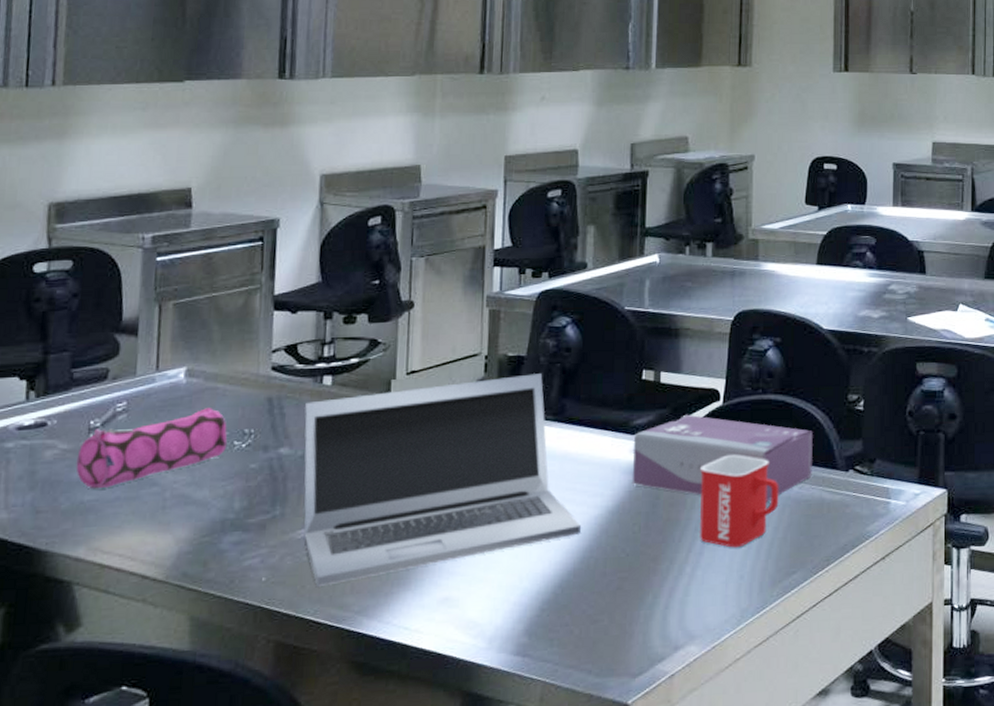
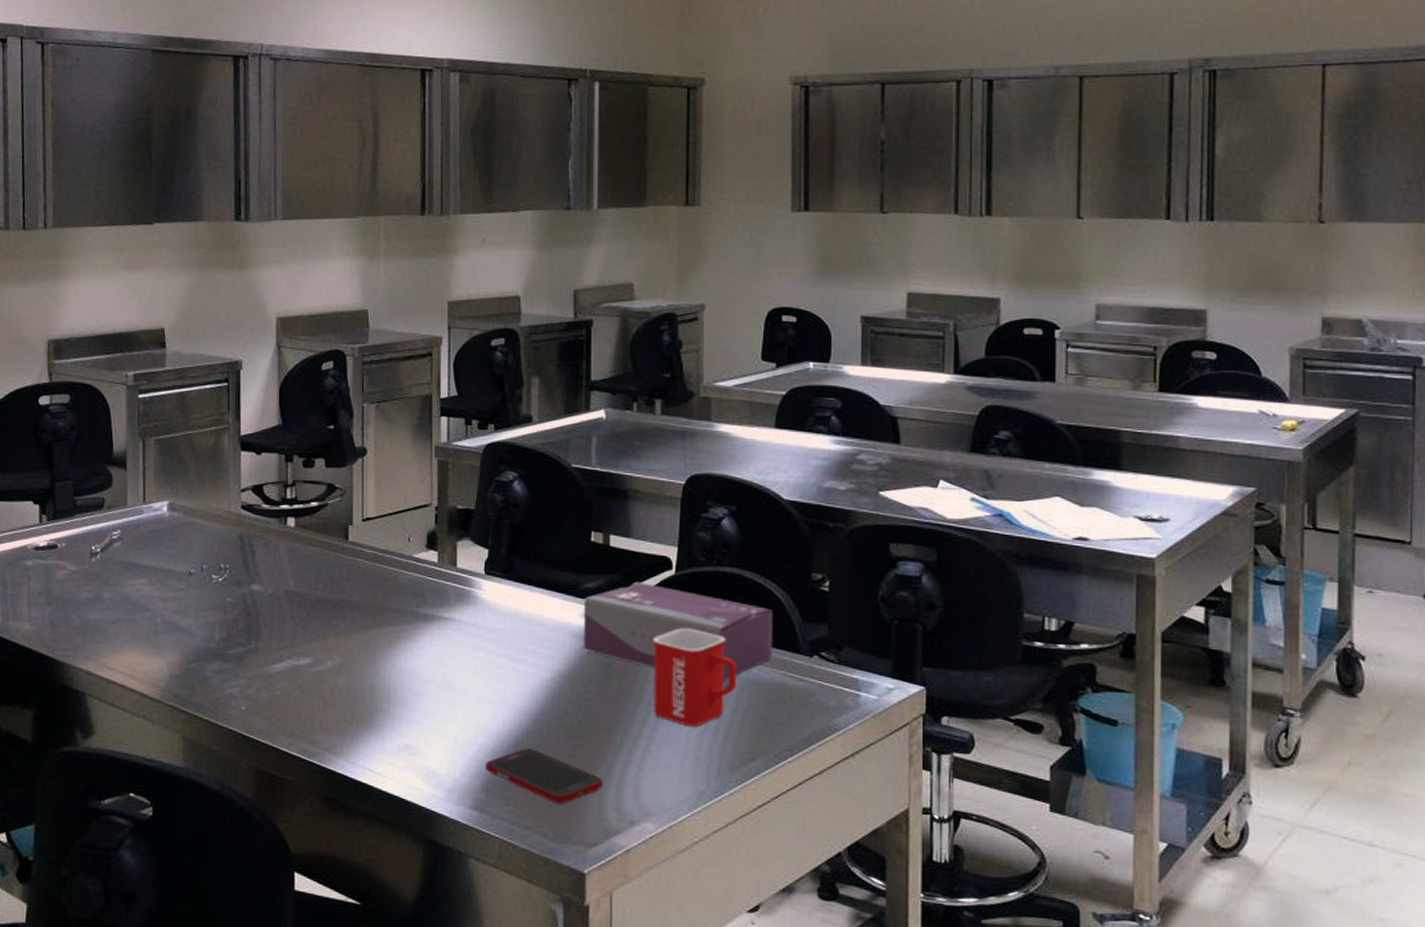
pencil case: present [75,408,228,489] -> none [82,541,207,610]
laptop: present [303,374,581,586] -> none [271,528,533,721]
cell phone: none [530,587,649,638] -> present [486,748,603,804]

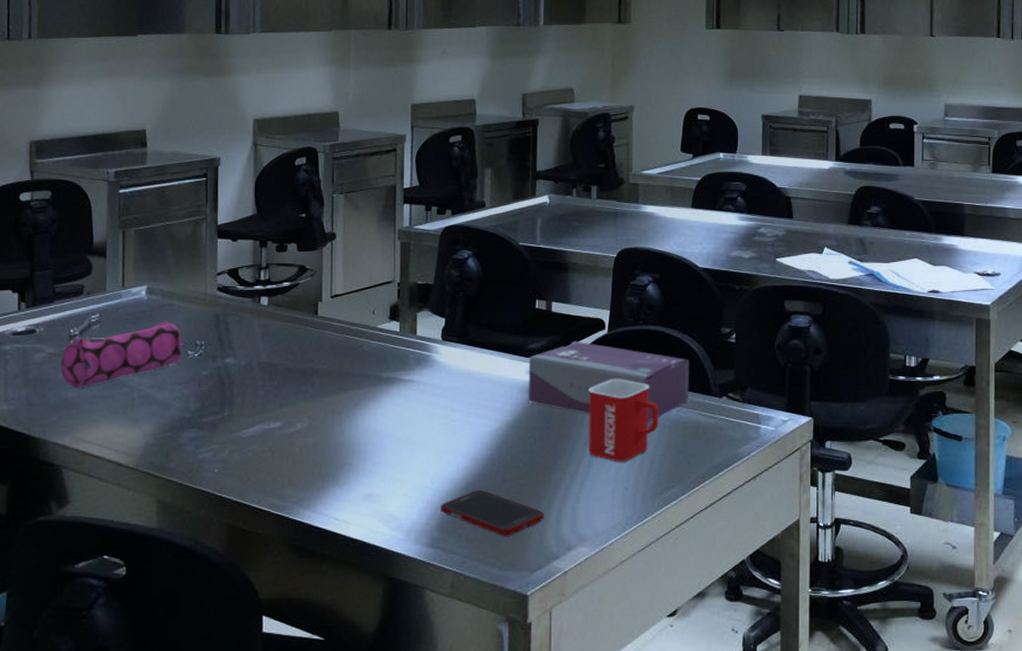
pencil case: none [82,541,207,610] -> present [60,322,183,388]

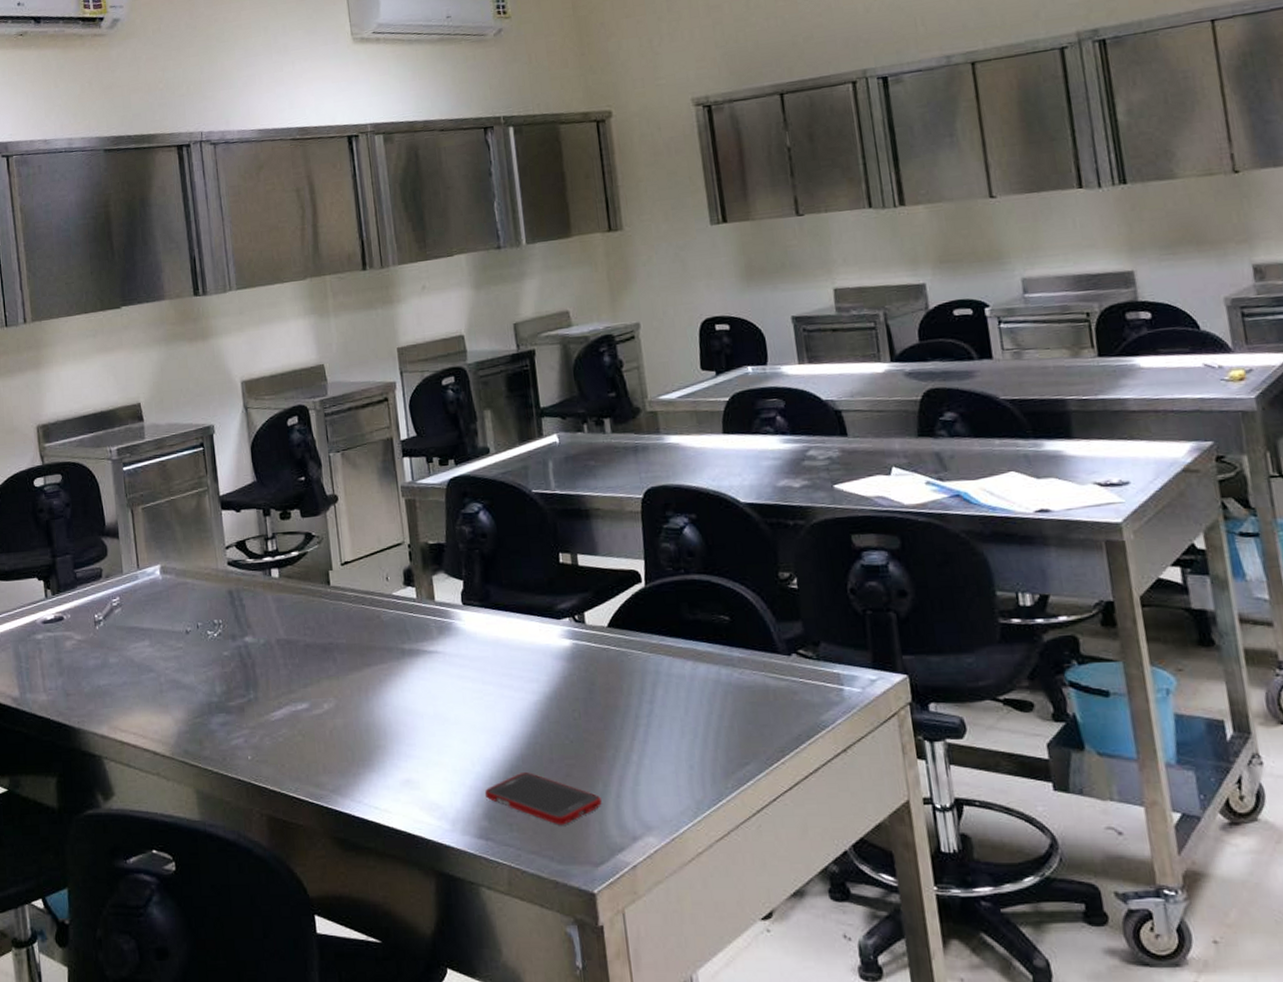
pencil case: present [60,322,183,388] -> none [89,601,203,675]
tissue box: present [529,341,689,422] -> none [560,597,752,688]
mug: present [588,379,659,462] -> none [632,639,720,736]

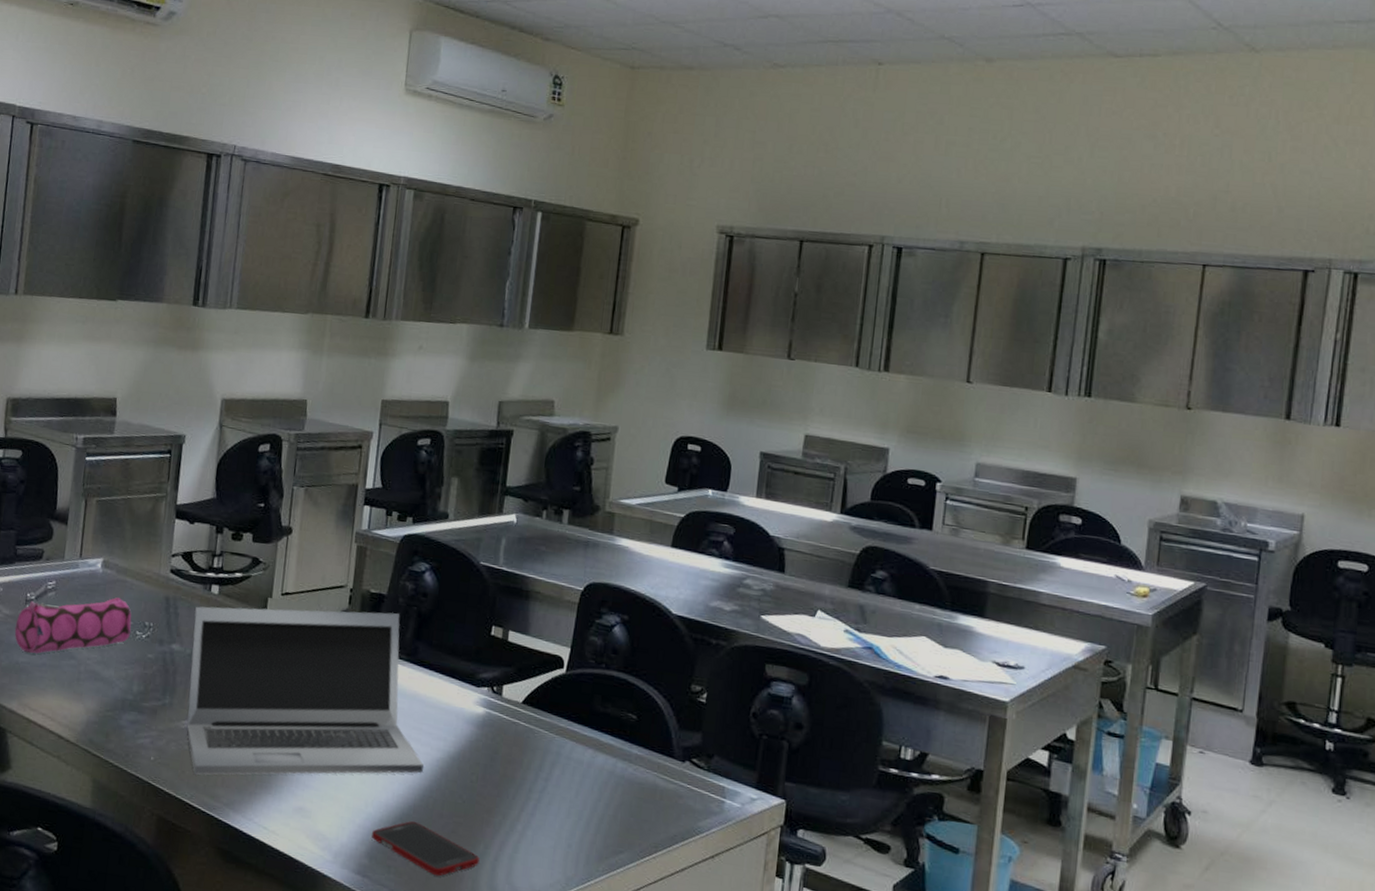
pencil case: none [89,601,203,675] -> present [14,597,132,654]
laptop: none [259,560,523,765] -> present [186,606,424,775]

